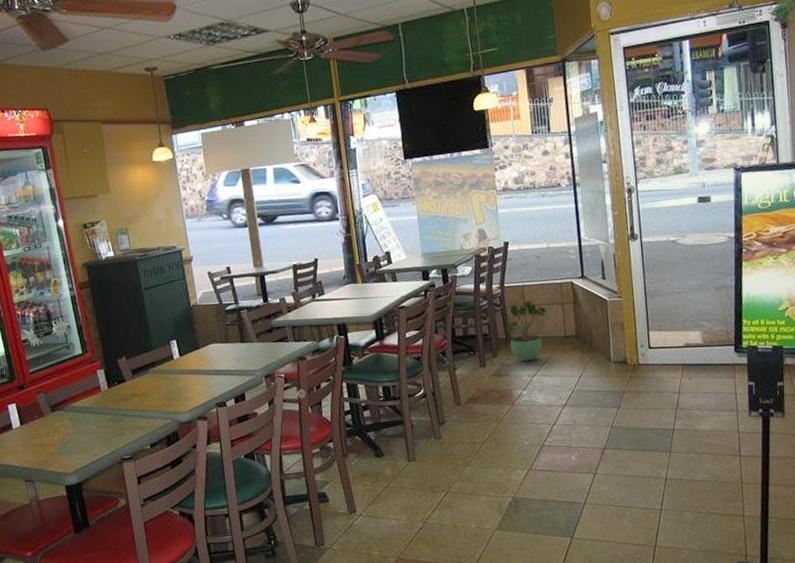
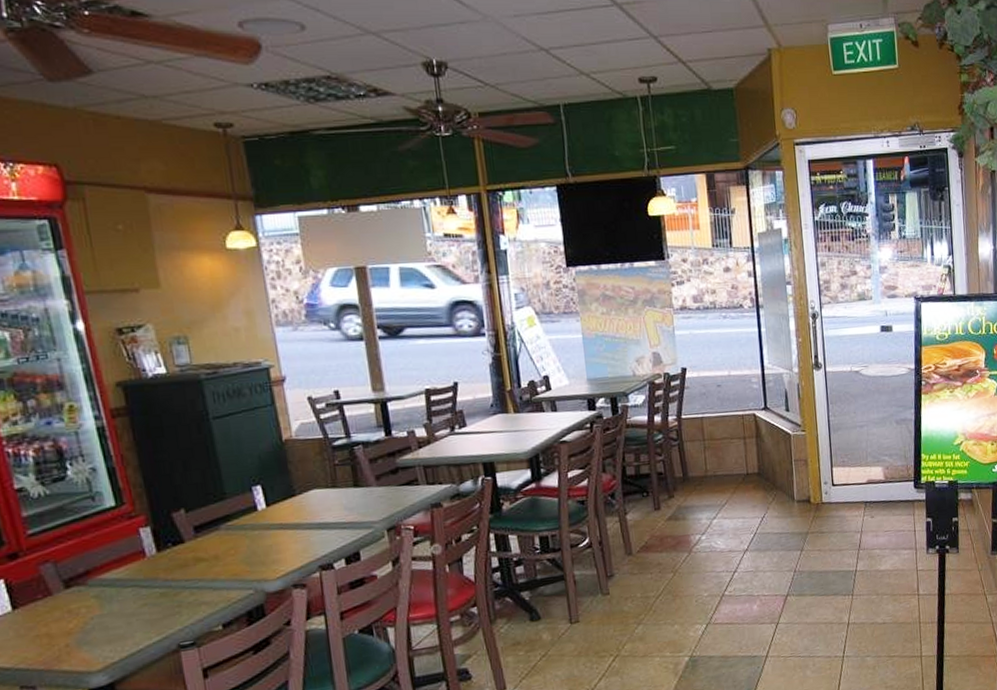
potted plant: present [507,300,547,361] -> none [684,434,727,503]

